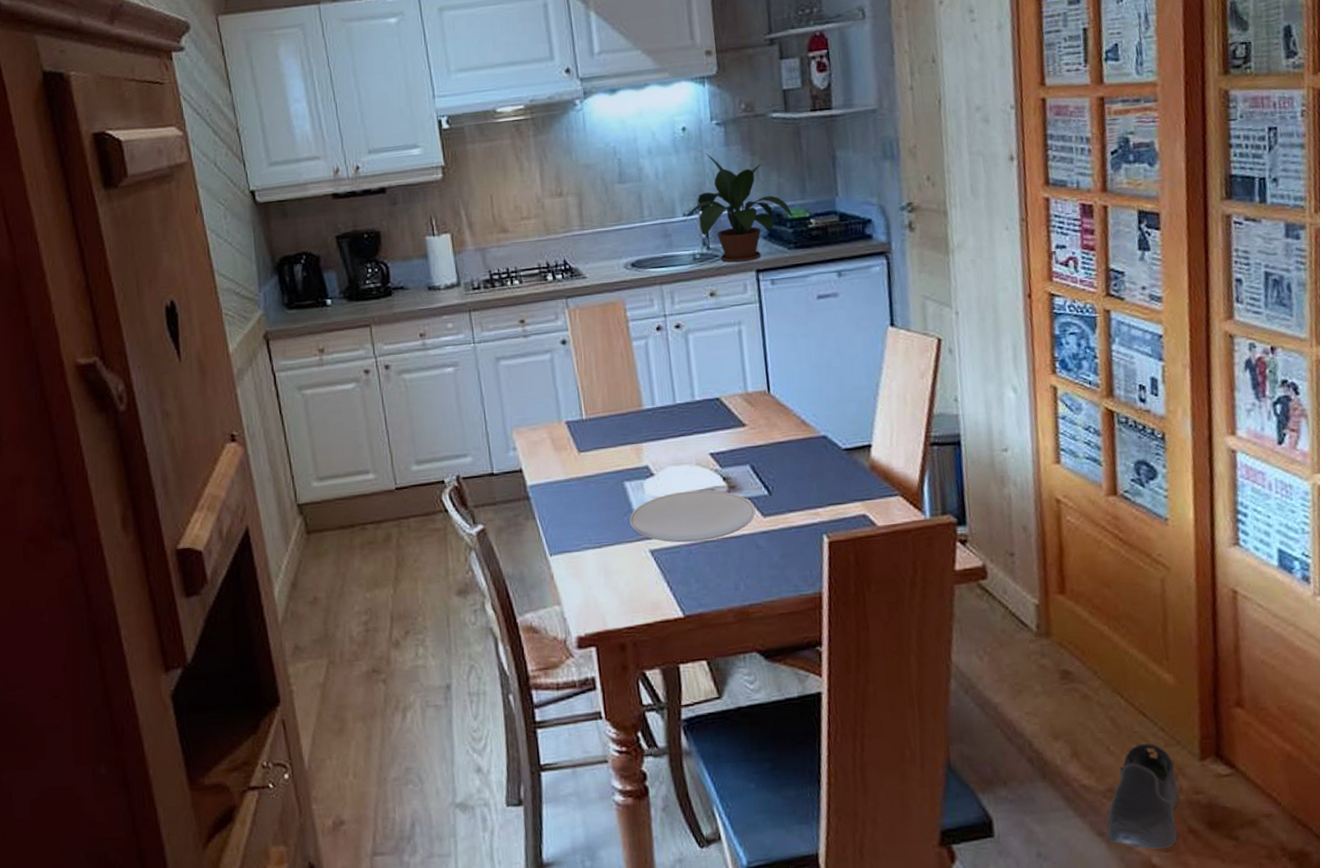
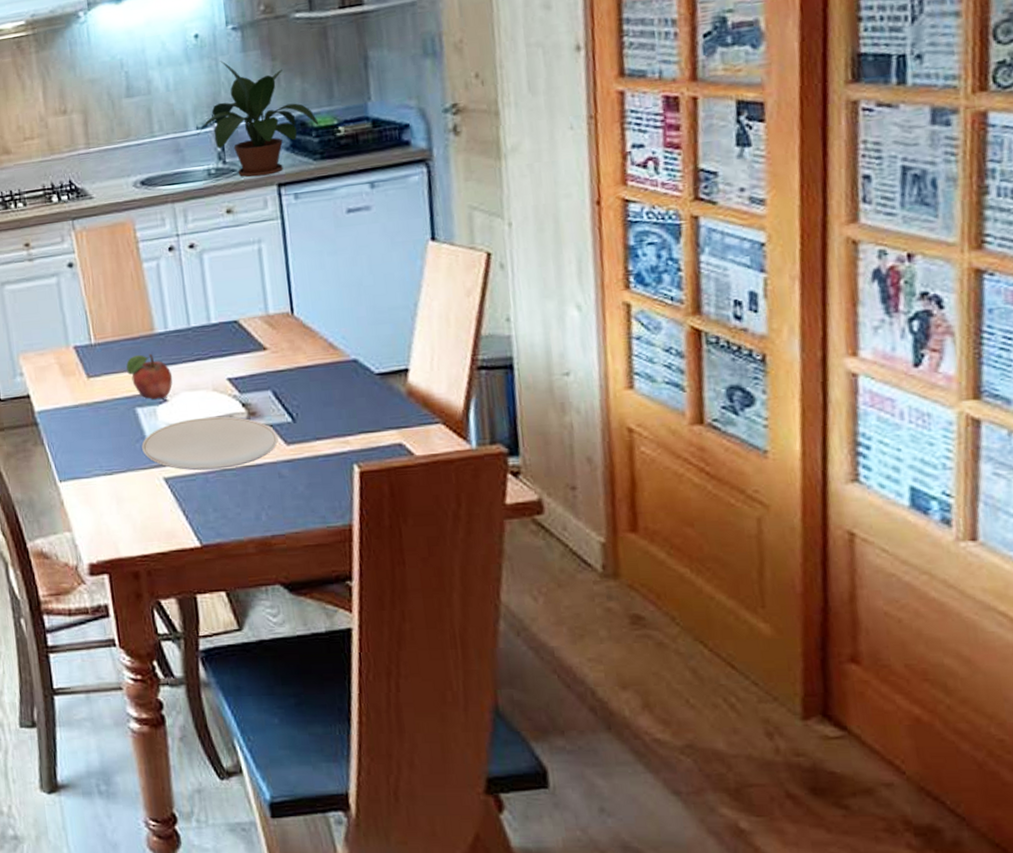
fruit: none [616,429,660,474] -> present [126,353,173,399]
shoe: present [1106,743,1180,849] -> none [684,697,775,813]

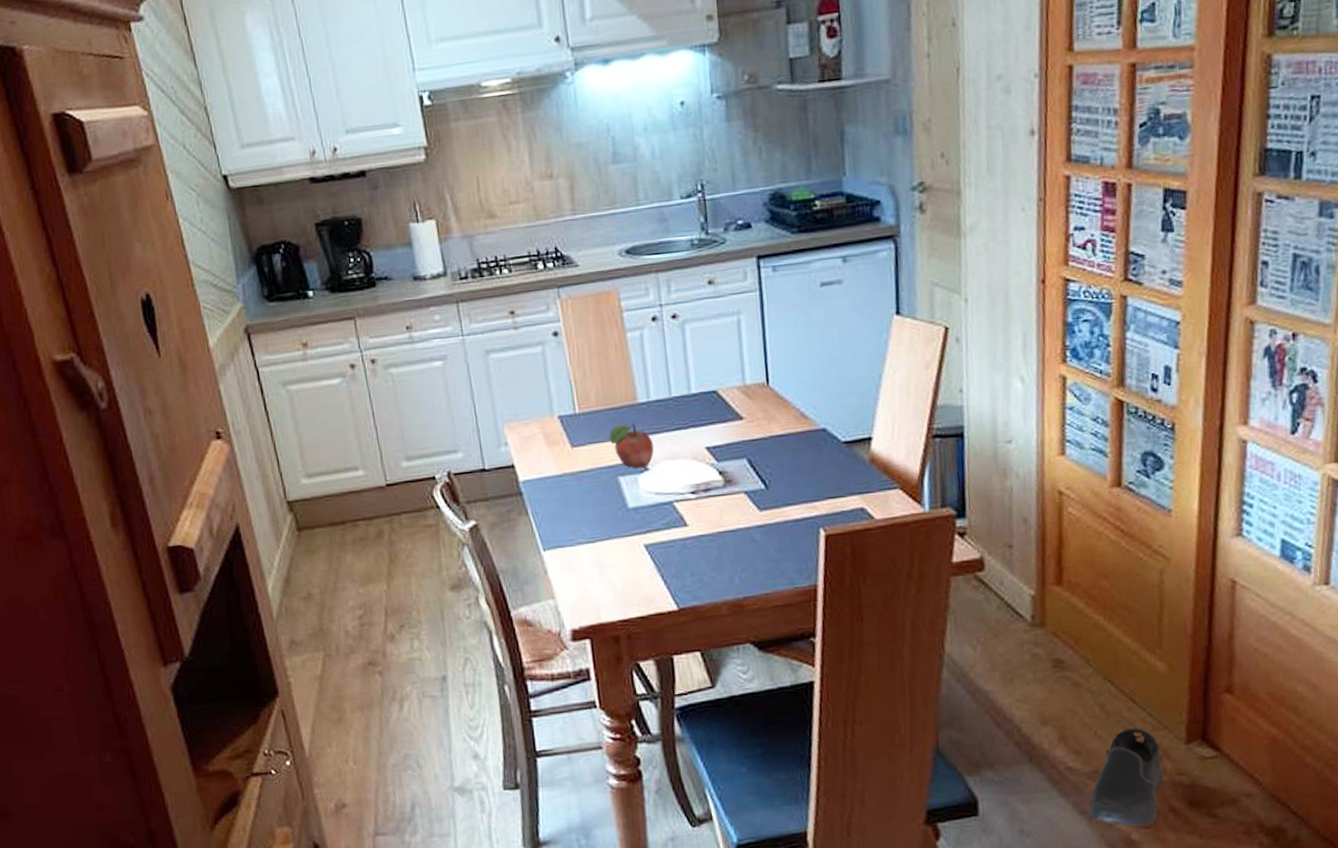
plate: present [142,416,278,471] -> none [623,484,752,537]
potted plant: present [197,60,319,178] -> none [681,129,797,249]
shoe: none [684,697,775,813] -> present [1089,727,1163,826]

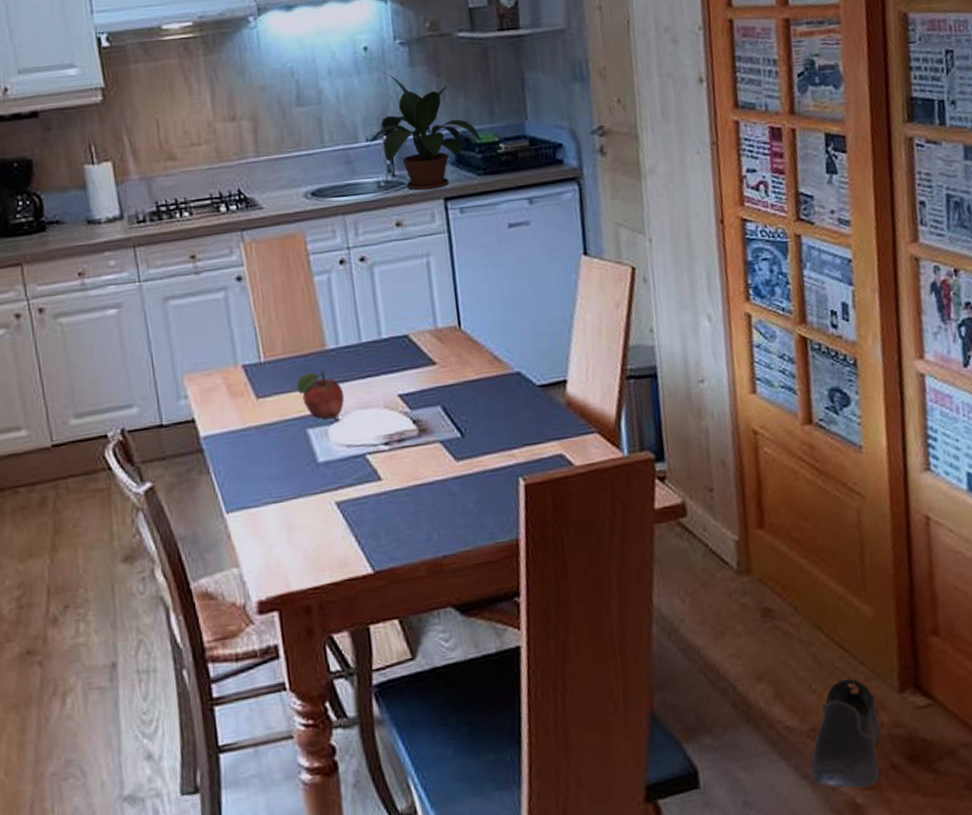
potted plant: none [681,129,797,249] -> present [367,74,482,191]

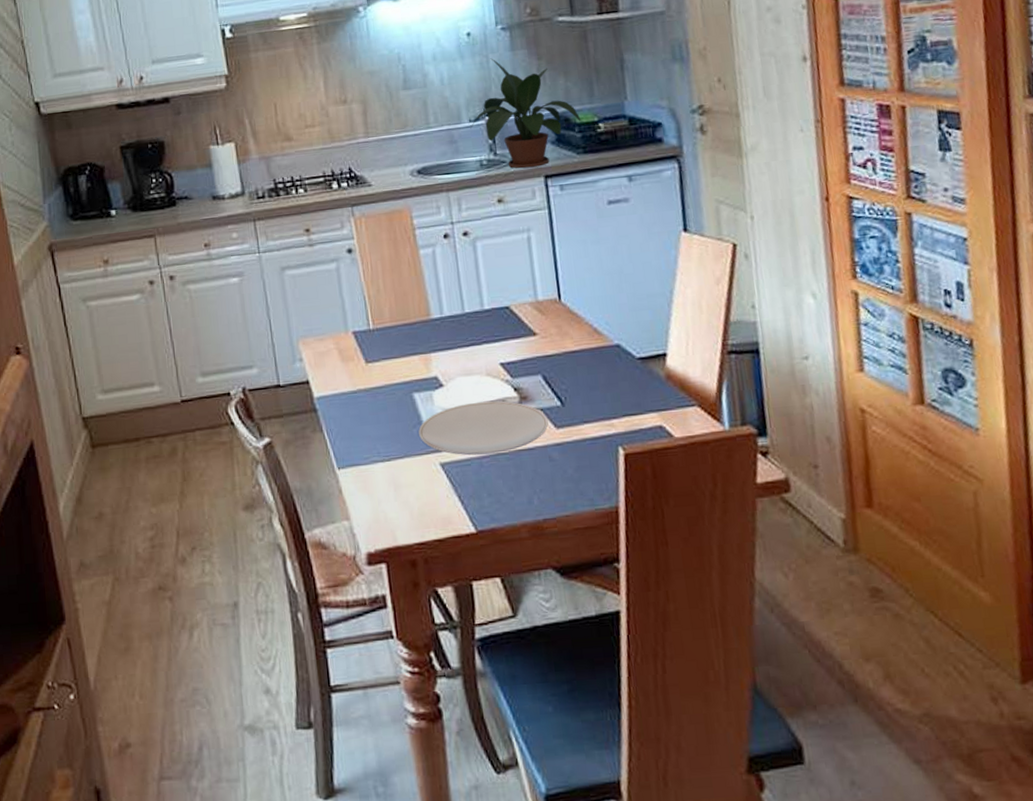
fruit: present [297,370,345,419] -> none [404,338,449,385]
plate: none [313,434,448,493] -> present [418,401,548,456]
shoe: present [811,678,881,789] -> none [923,665,1000,778]

